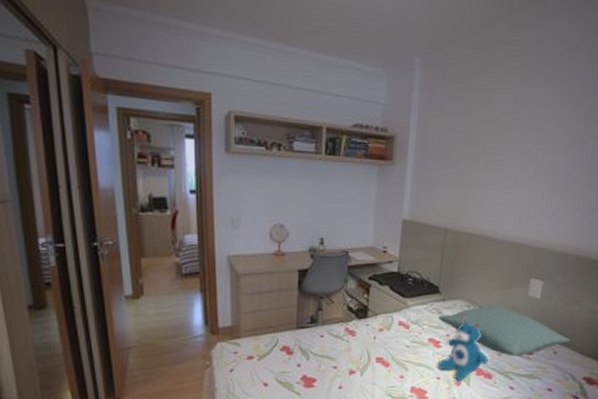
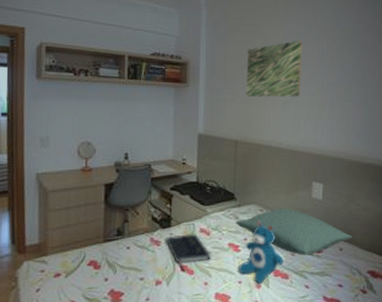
book: none [361,325,409,364] -> present [166,233,211,272]
wall art: none [461,109,538,181] -> present [246,40,303,98]

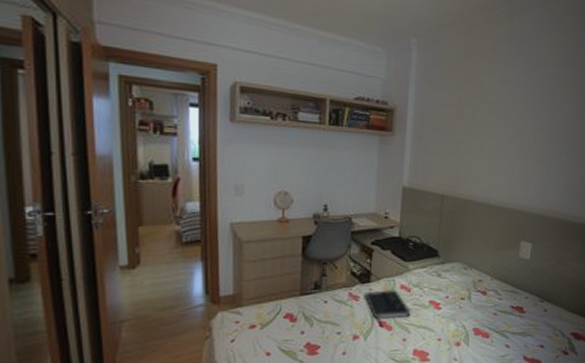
pillow: present [236,208,353,255] -> none [438,267,559,315]
teddy bear: present [239,220,284,284] -> none [439,278,486,342]
wall art: present [246,40,303,98] -> none [456,87,521,151]

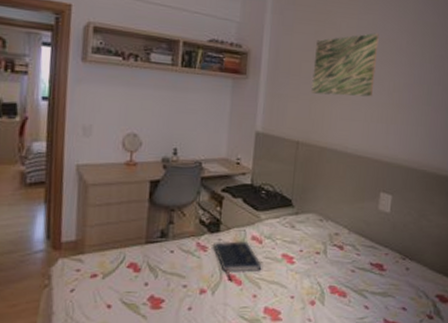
wall art: none [456,87,521,151] -> present [311,33,379,97]

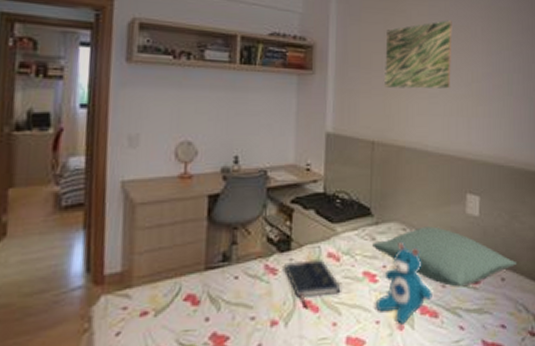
pillow: none [292,219,422,273] -> present [372,226,517,287]
teddy bear: none [292,230,342,300] -> present [376,241,432,324]

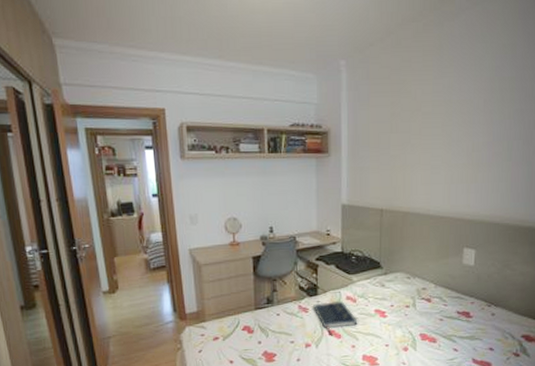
pillow: present [372,226,517,287] -> none [382,275,507,321]
teddy bear: present [376,241,432,324] -> none [386,287,432,347]
wall art: present [385,20,452,90] -> none [391,96,455,163]

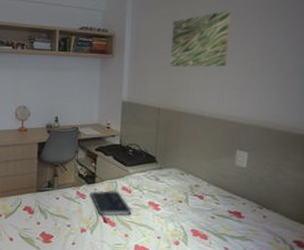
wall art: none [391,96,455,163] -> present [170,10,232,68]

